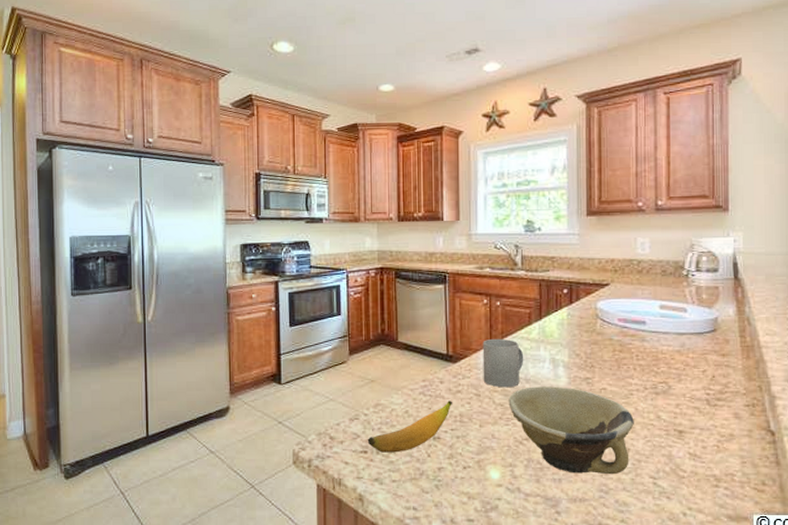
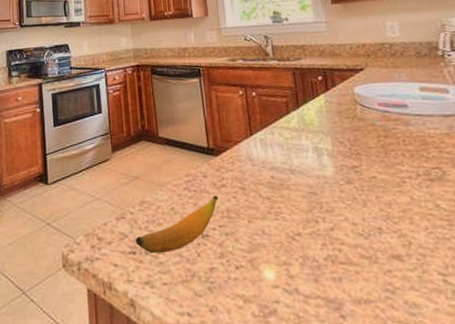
mug: present [482,338,524,388] -> none [242,129,287,180]
bowl: present [508,386,634,475] -> none [275,176,413,272]

